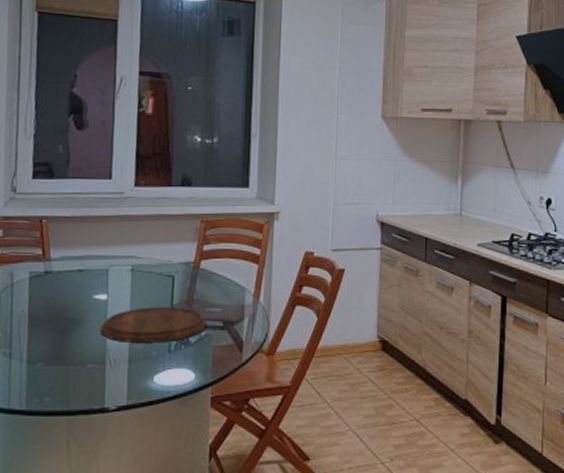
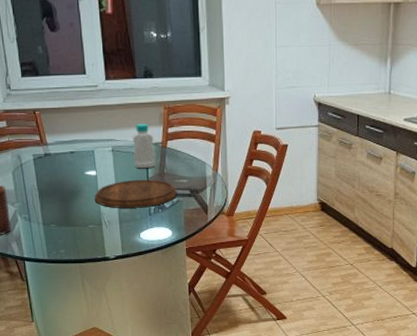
bottle: none [157,238,185,294] -> present [133,123,156,169]

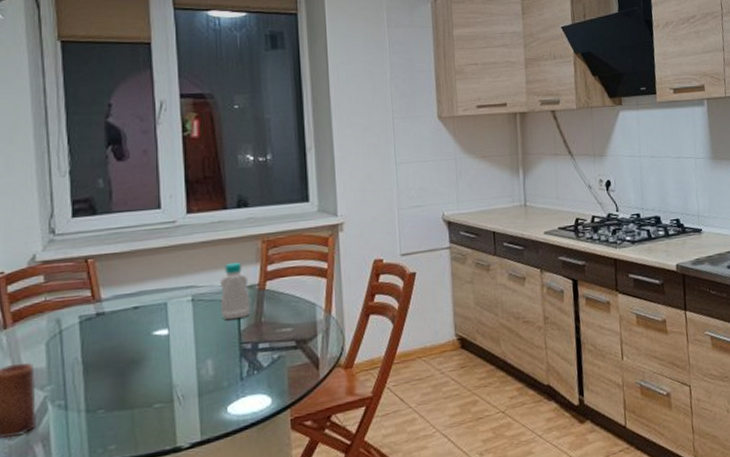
cutting board: present [94,179,177,208] -> none [164,332,278,376]

